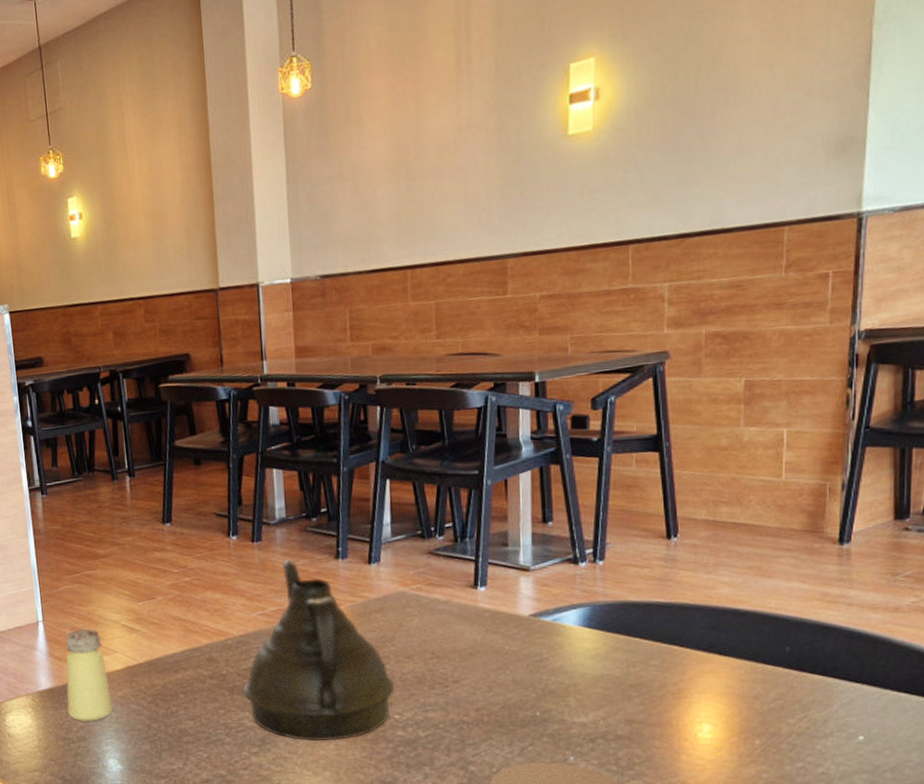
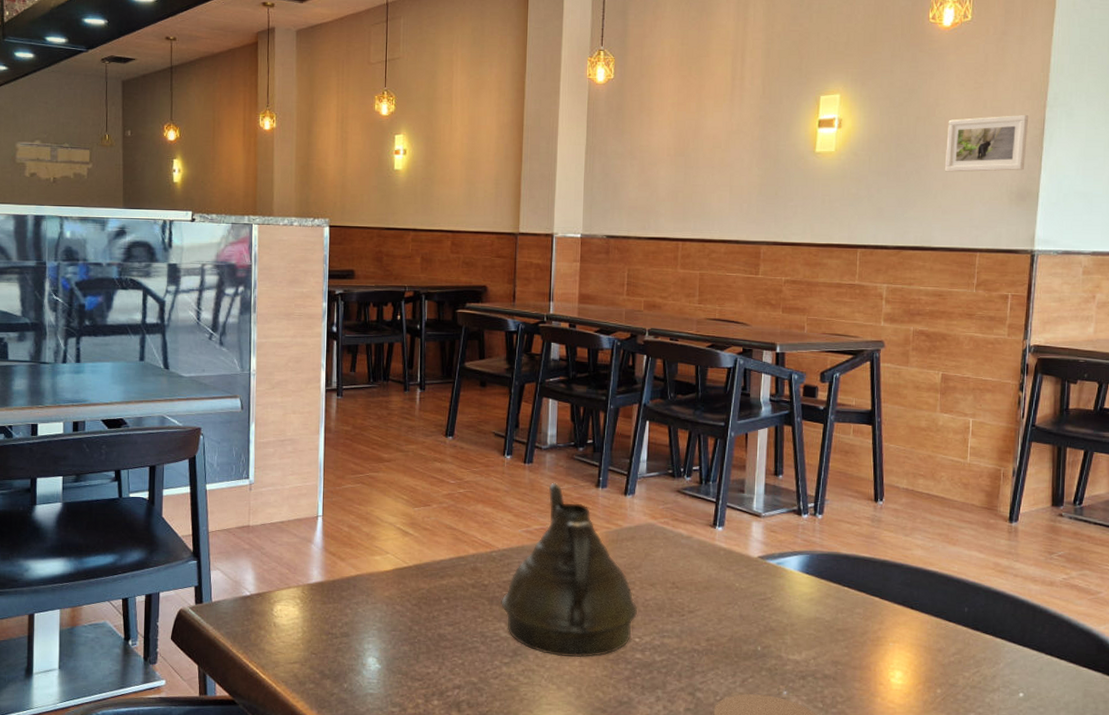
saltshaker: present [65,628,114,722] -> none [334,527,379,619]
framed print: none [737,39,848,132] -> present [944,114,1028,172]

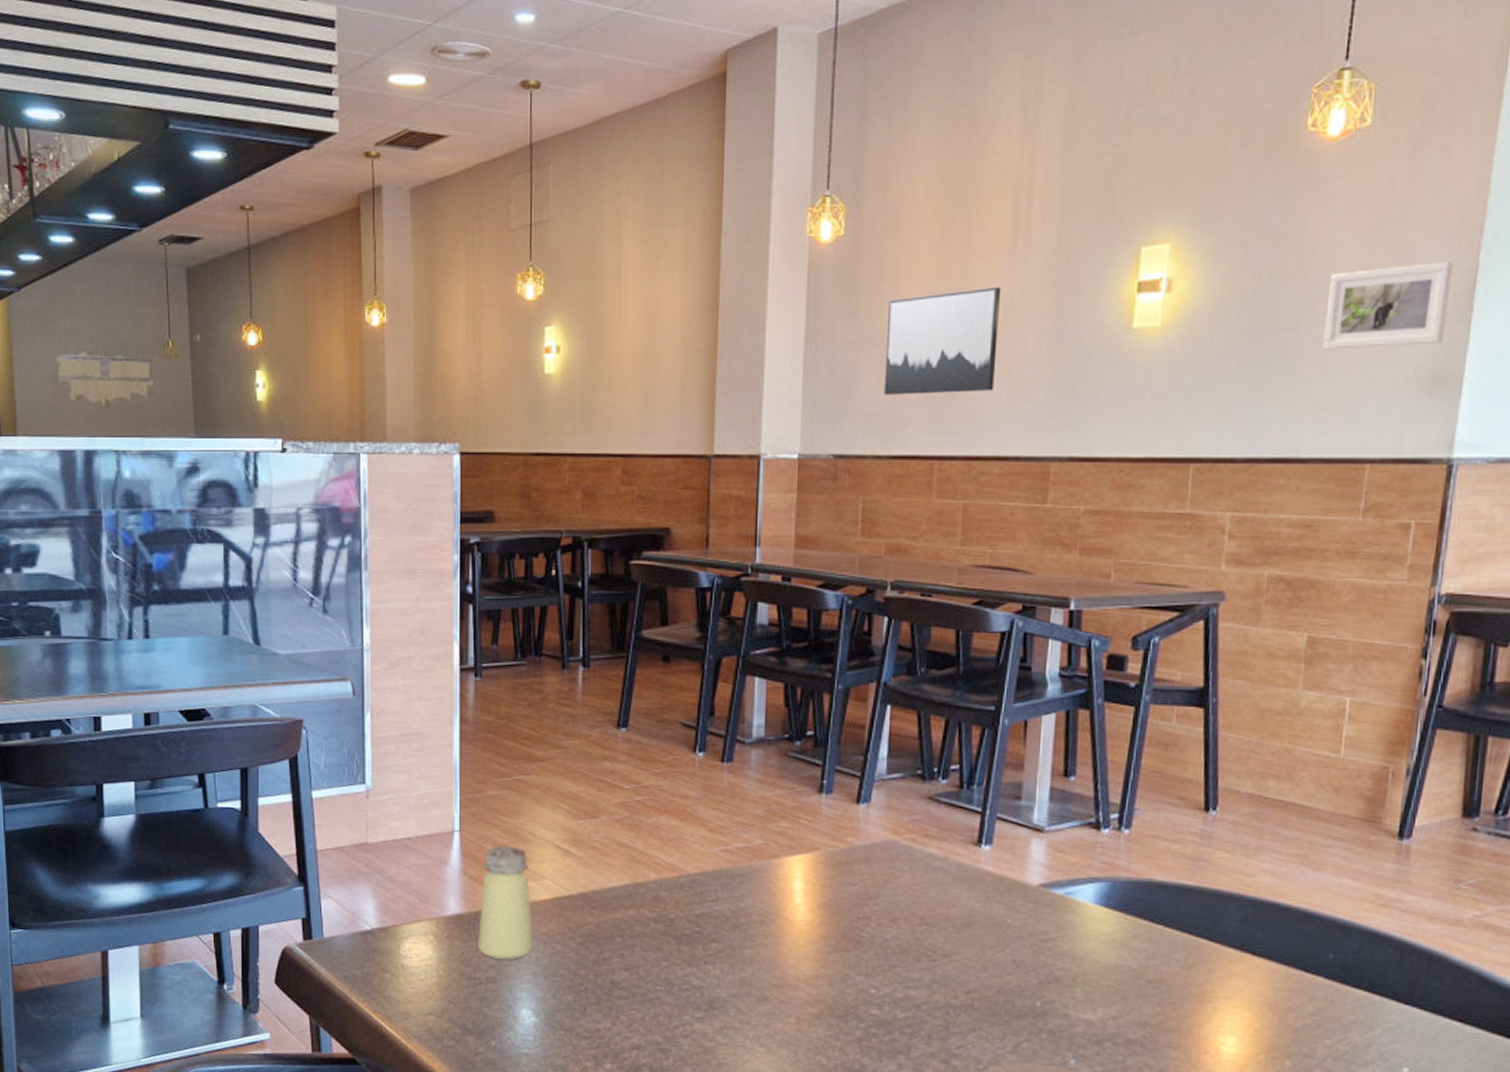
saltshaker: none [334,527,379,619] -> present [477,844,534,961]
teapot: present [501,482,638,658] -> none [692,787,874,1013]
wall art: none [642,119,725,194] -> present [884,286,1002,395]

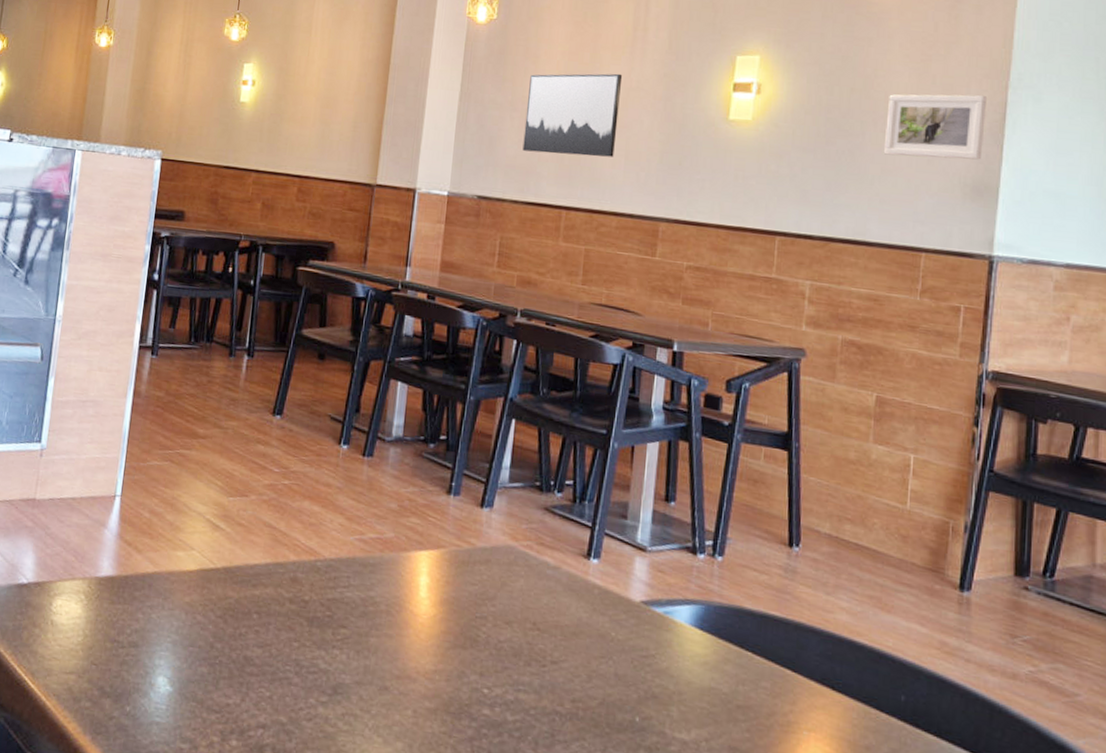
saltshaker: present [477,844,534,961] -> none [124,513,180,627]

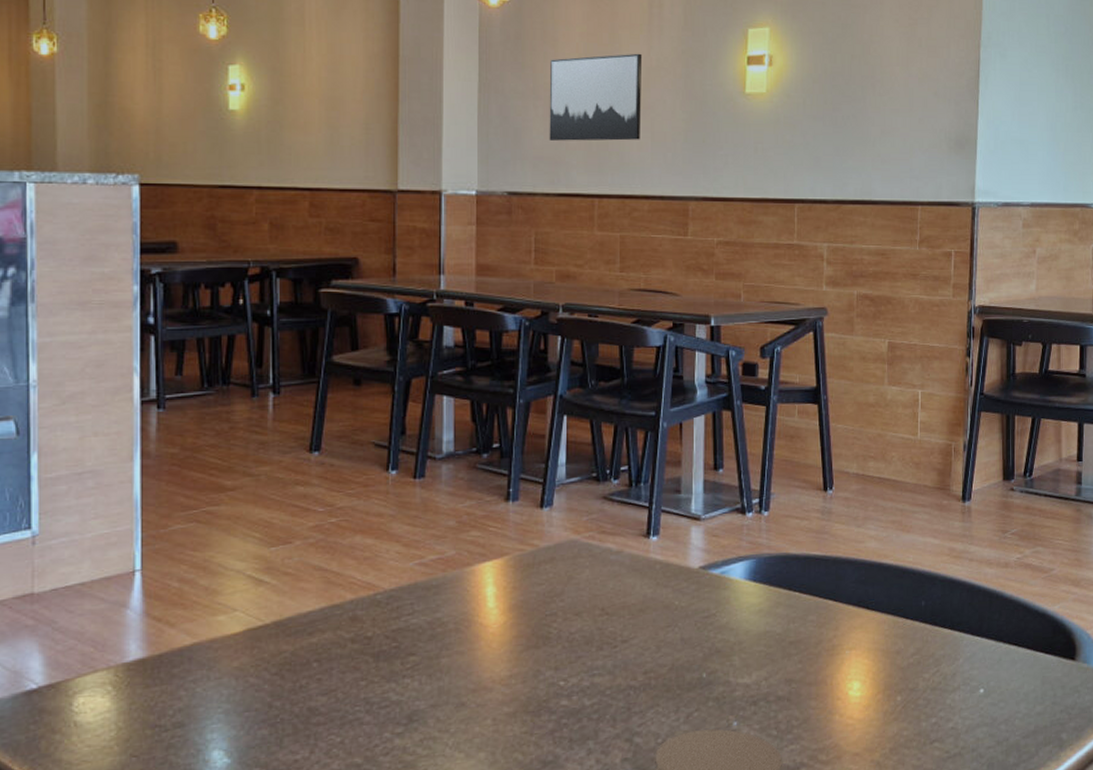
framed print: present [883,94,986,160] -> none [882,54,963,117]

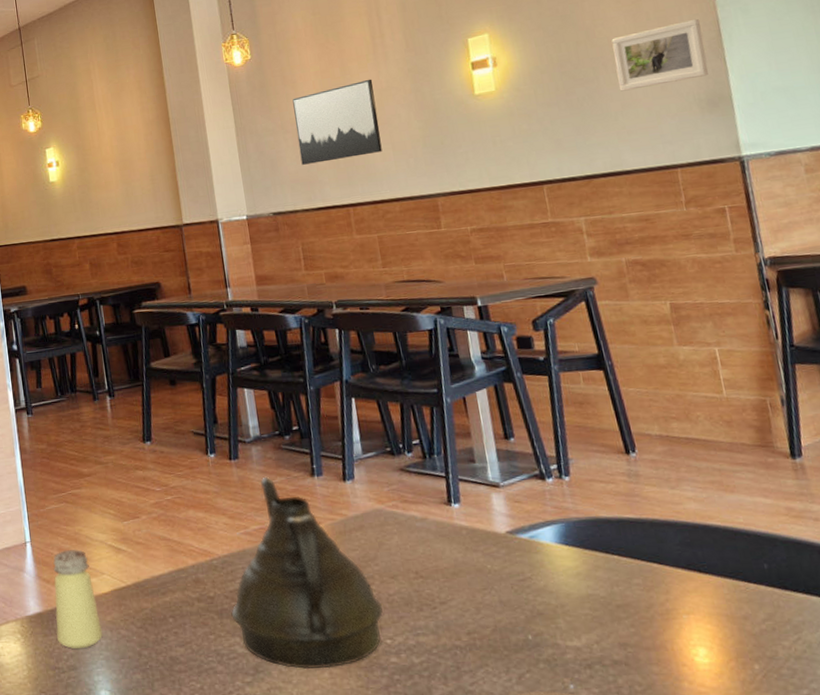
saltshaker: none [162,579,226,703] -> present [53,548,103,650]
teapot: none [390,499,562,717] -> present [231,476,384,670]
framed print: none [882,54,963,117] -> present [611,18,708,92]

